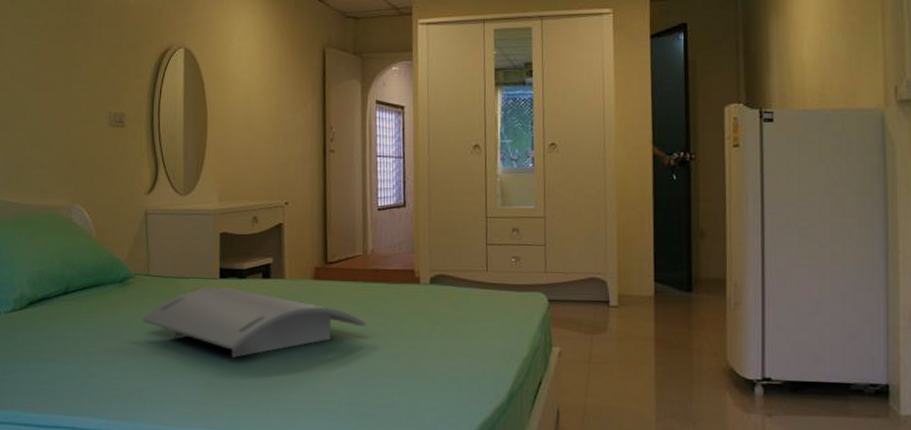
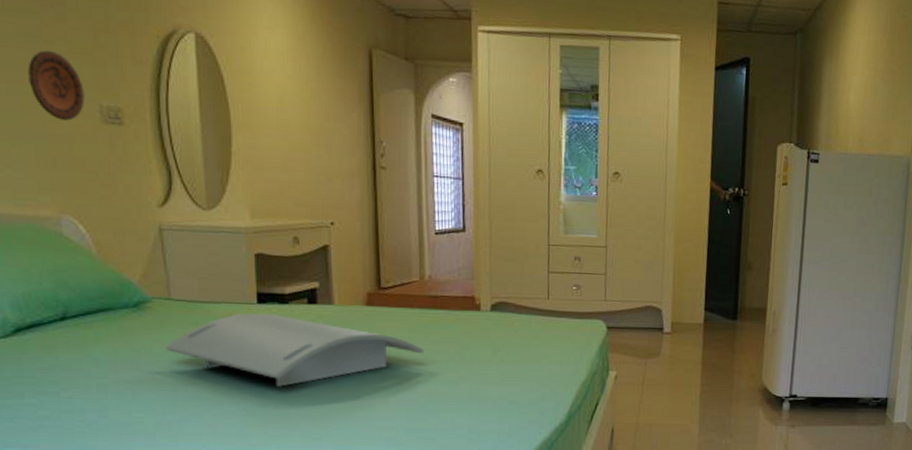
decorative plate: none [60,72,99,126] -> present [28,50,85,121]

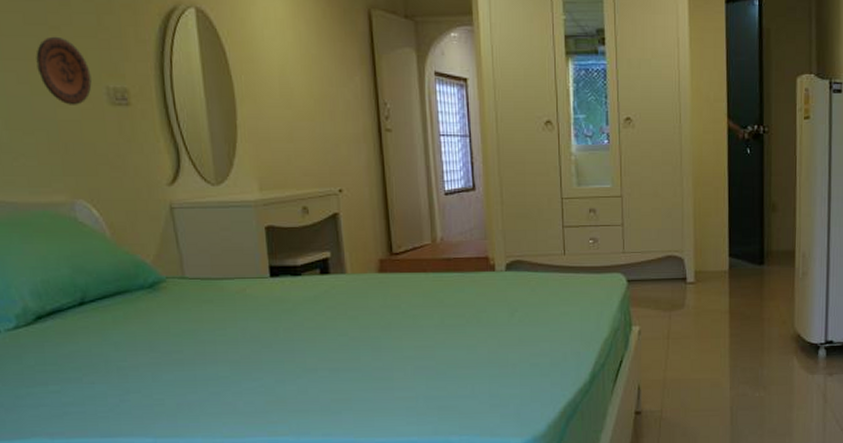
serving tray: present [165,312,425,387] -> none [181,286,440,361]

